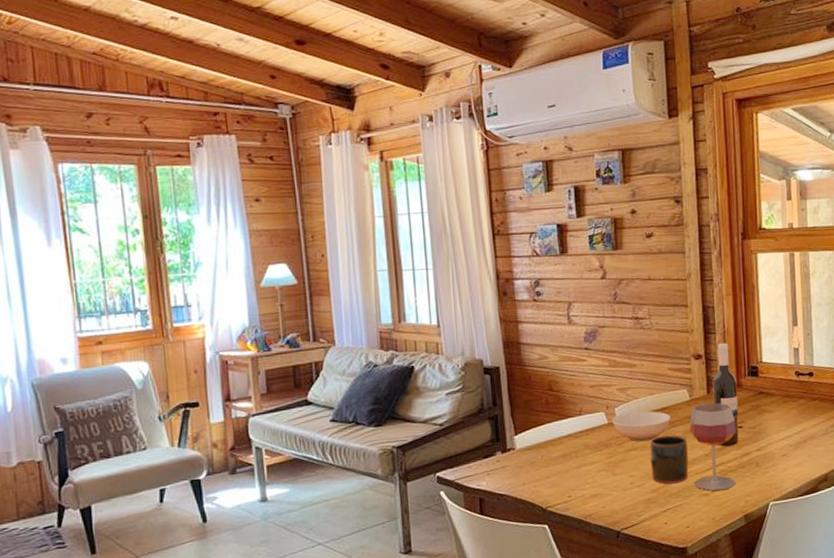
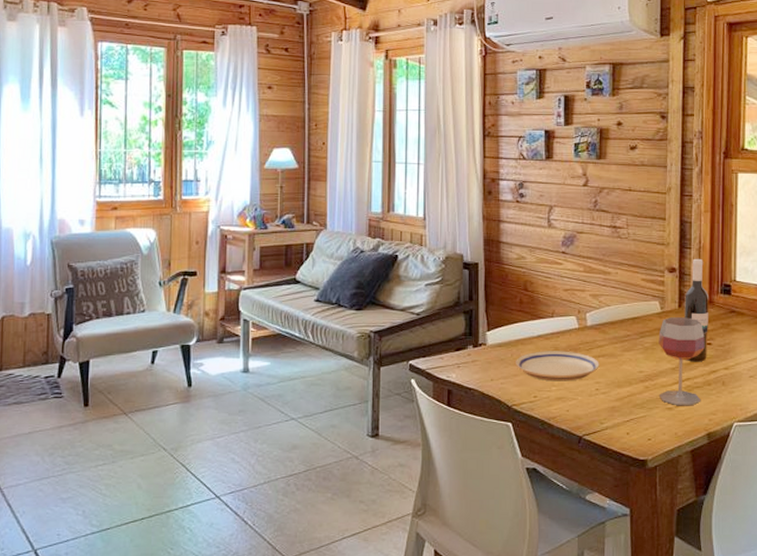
plate: none [546,447,632,480] -> present [516,351,600,382]
bowl: present [611,411,671,442] -> none [582,319,641,349]
mug: present [650,435,689,484] -> none [617,345,656,394]

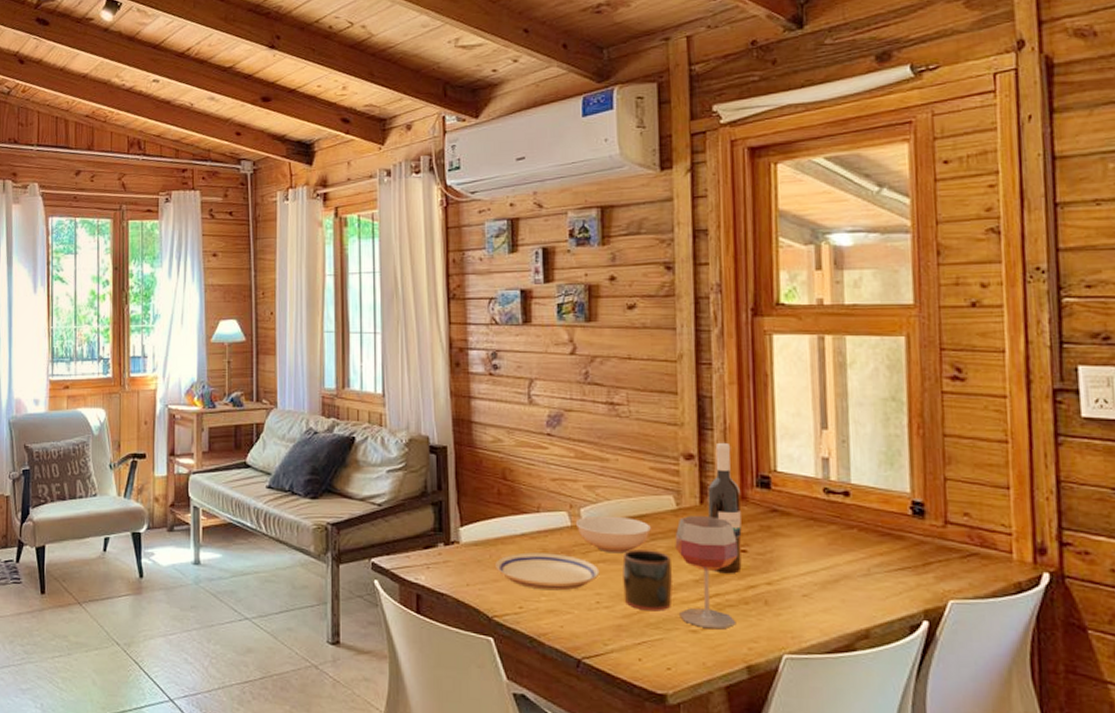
bowl: none [582,319,641,349] -> present [575,515,651,554]
mug: none [617,345,656,394] -> present [622,549,673,611]

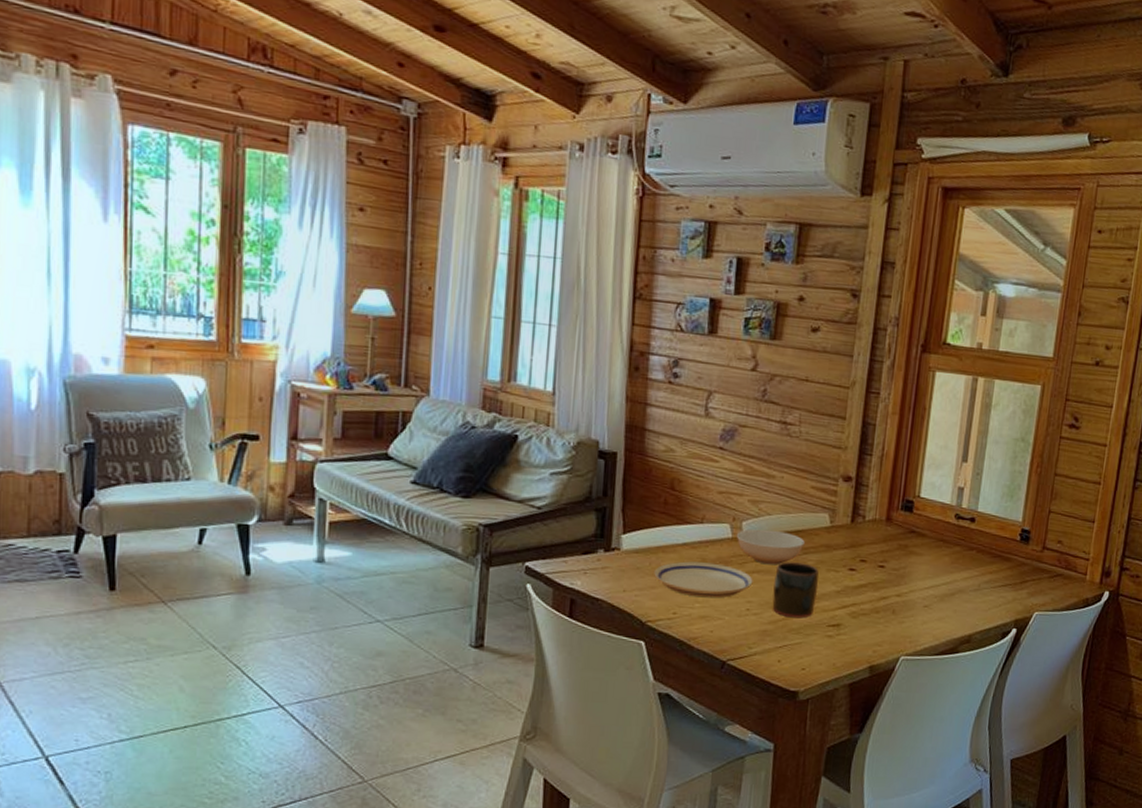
wineglass: present [675,516,738,628] -> none [819,533,878,634]
wine bottle: present [707,442,742,574] -> none [855,467,887,586]

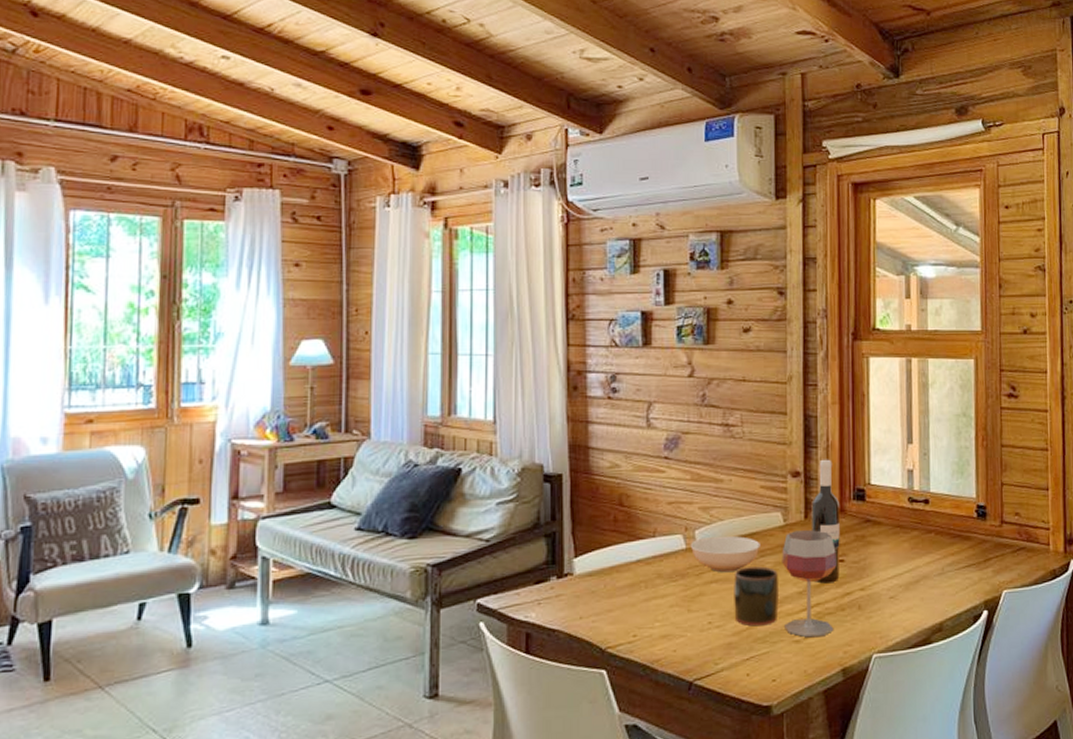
plate: present [654,561,753,598] -> none [610,577,712,616]
wineglass: none [819,533,878,634] -> present [782,530,837,637]
wine bottle: none [855,467,887,586] -> present [810,459,840,584]

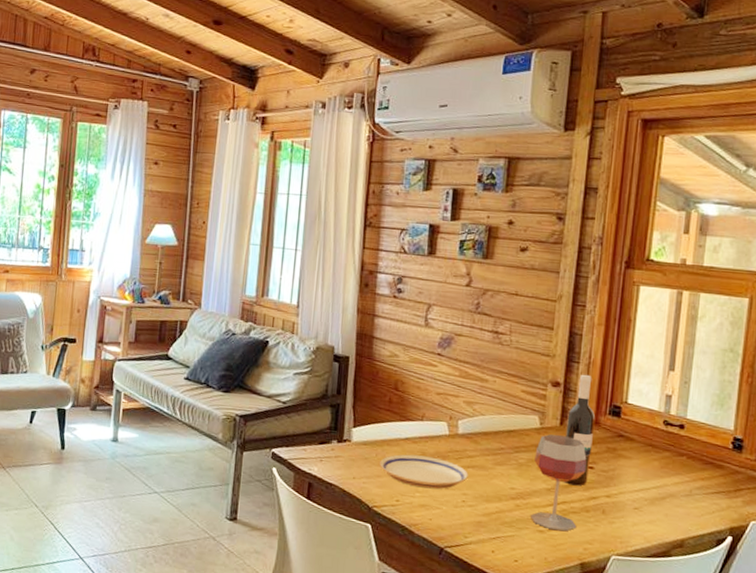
plate: none [610,577,712,616] -> present [380,454,468,489]
bowl: present [690,535,760,573] -> none [452,427,516,462]
mug: present [734,566,780,626] -> none [486,459,530,513]

